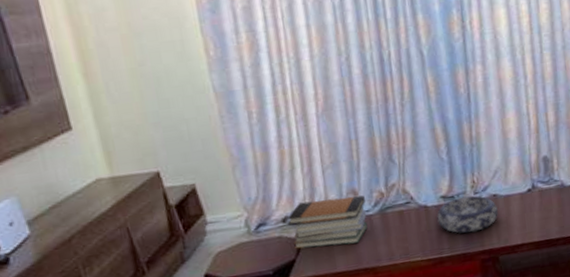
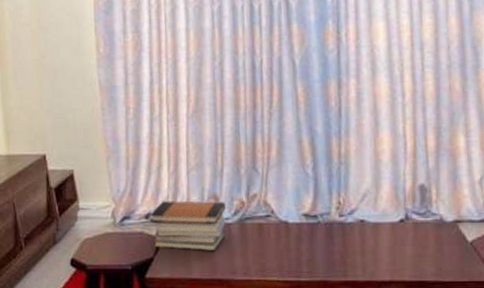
decorative bowl: present [437,195,498,234] -> none [297,218,365,259]

